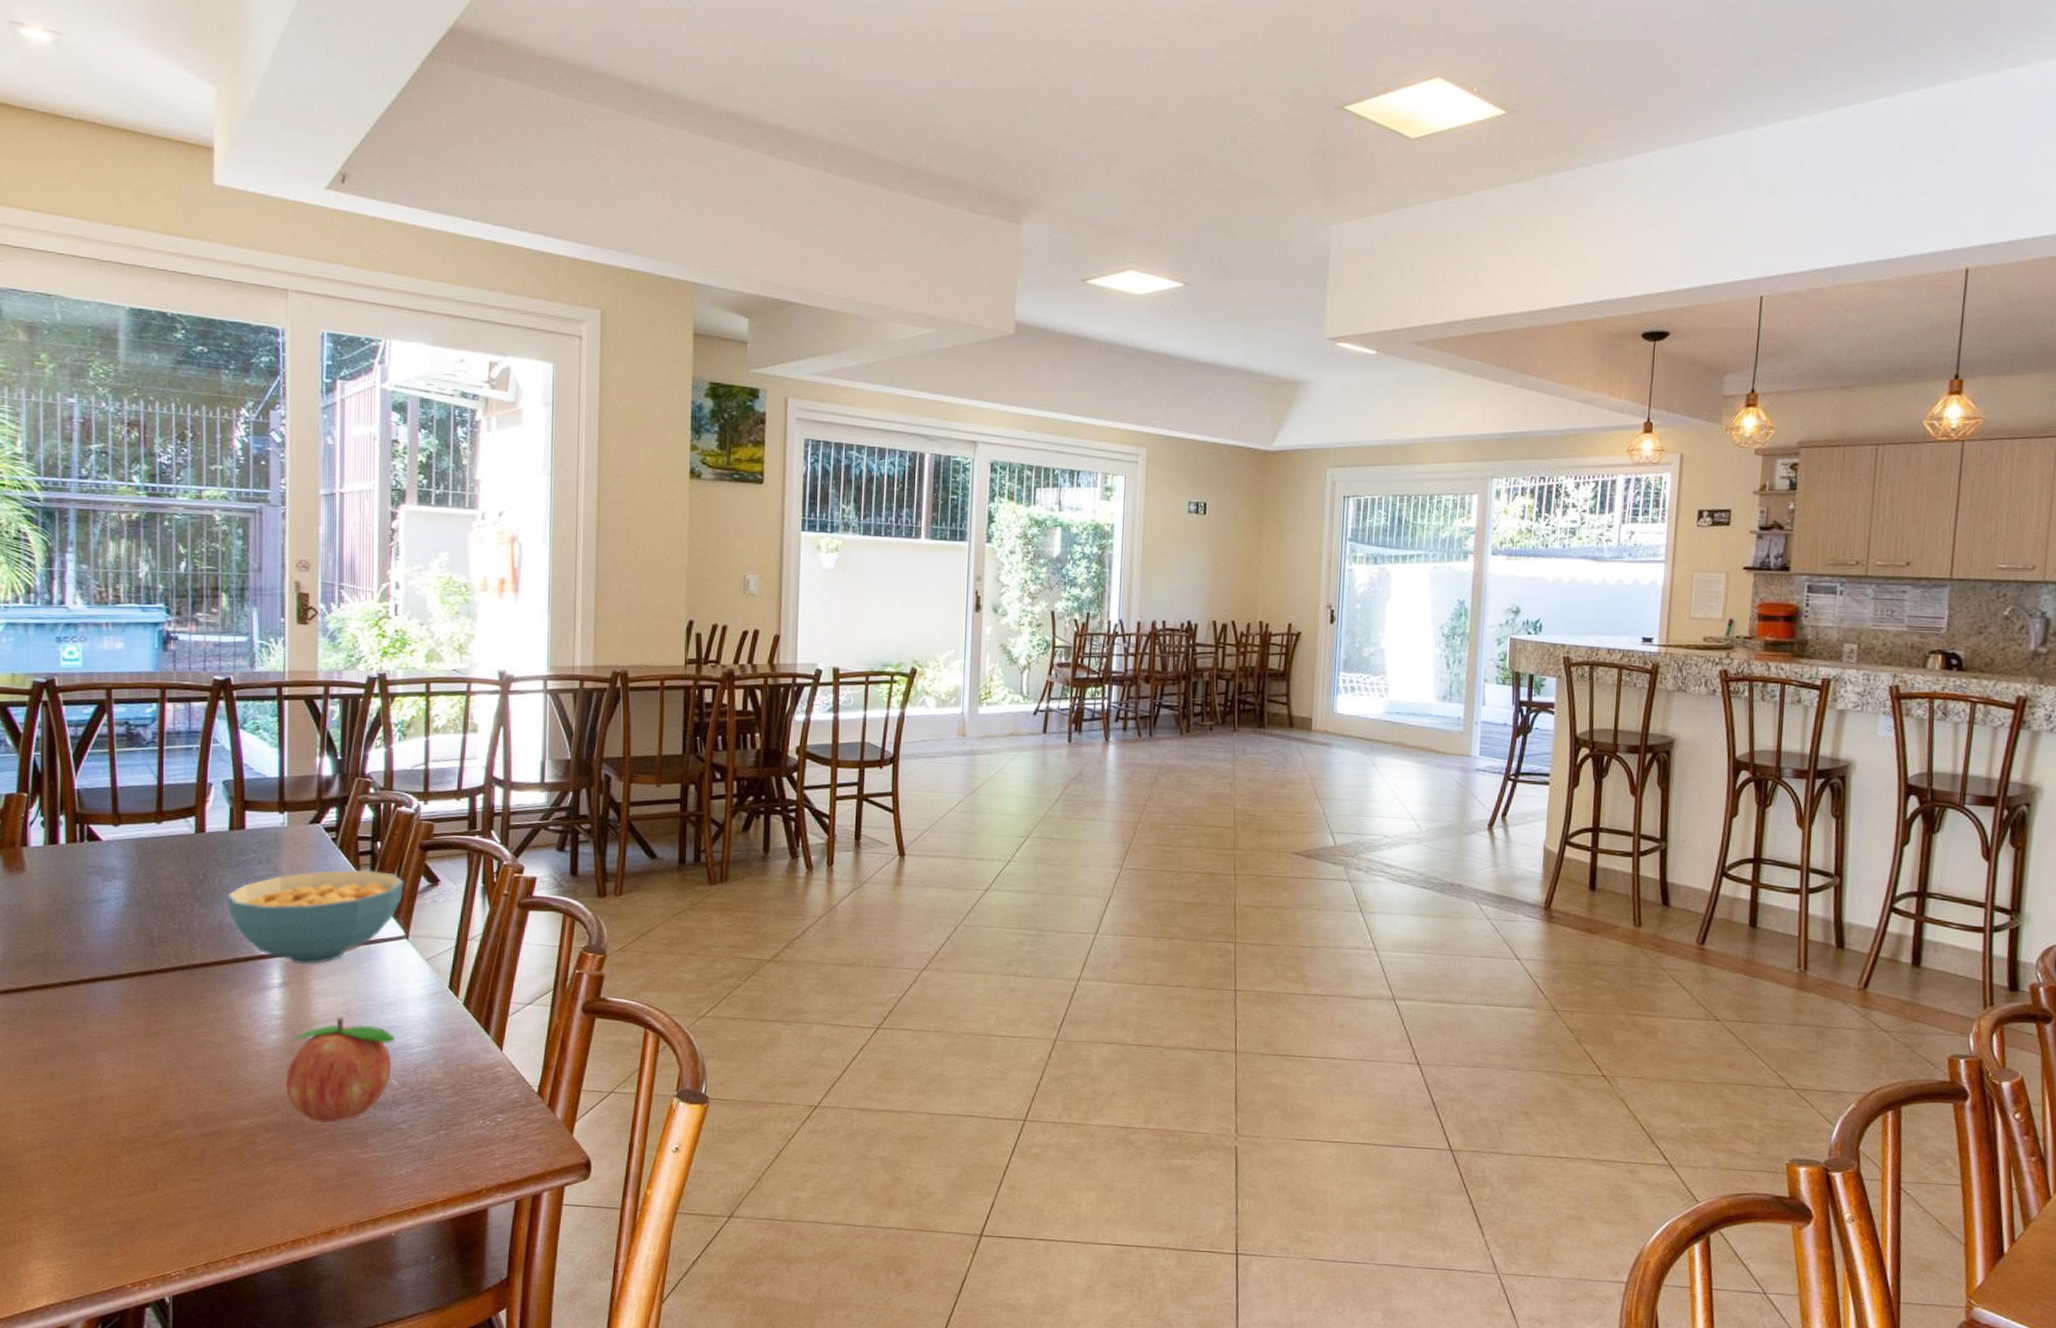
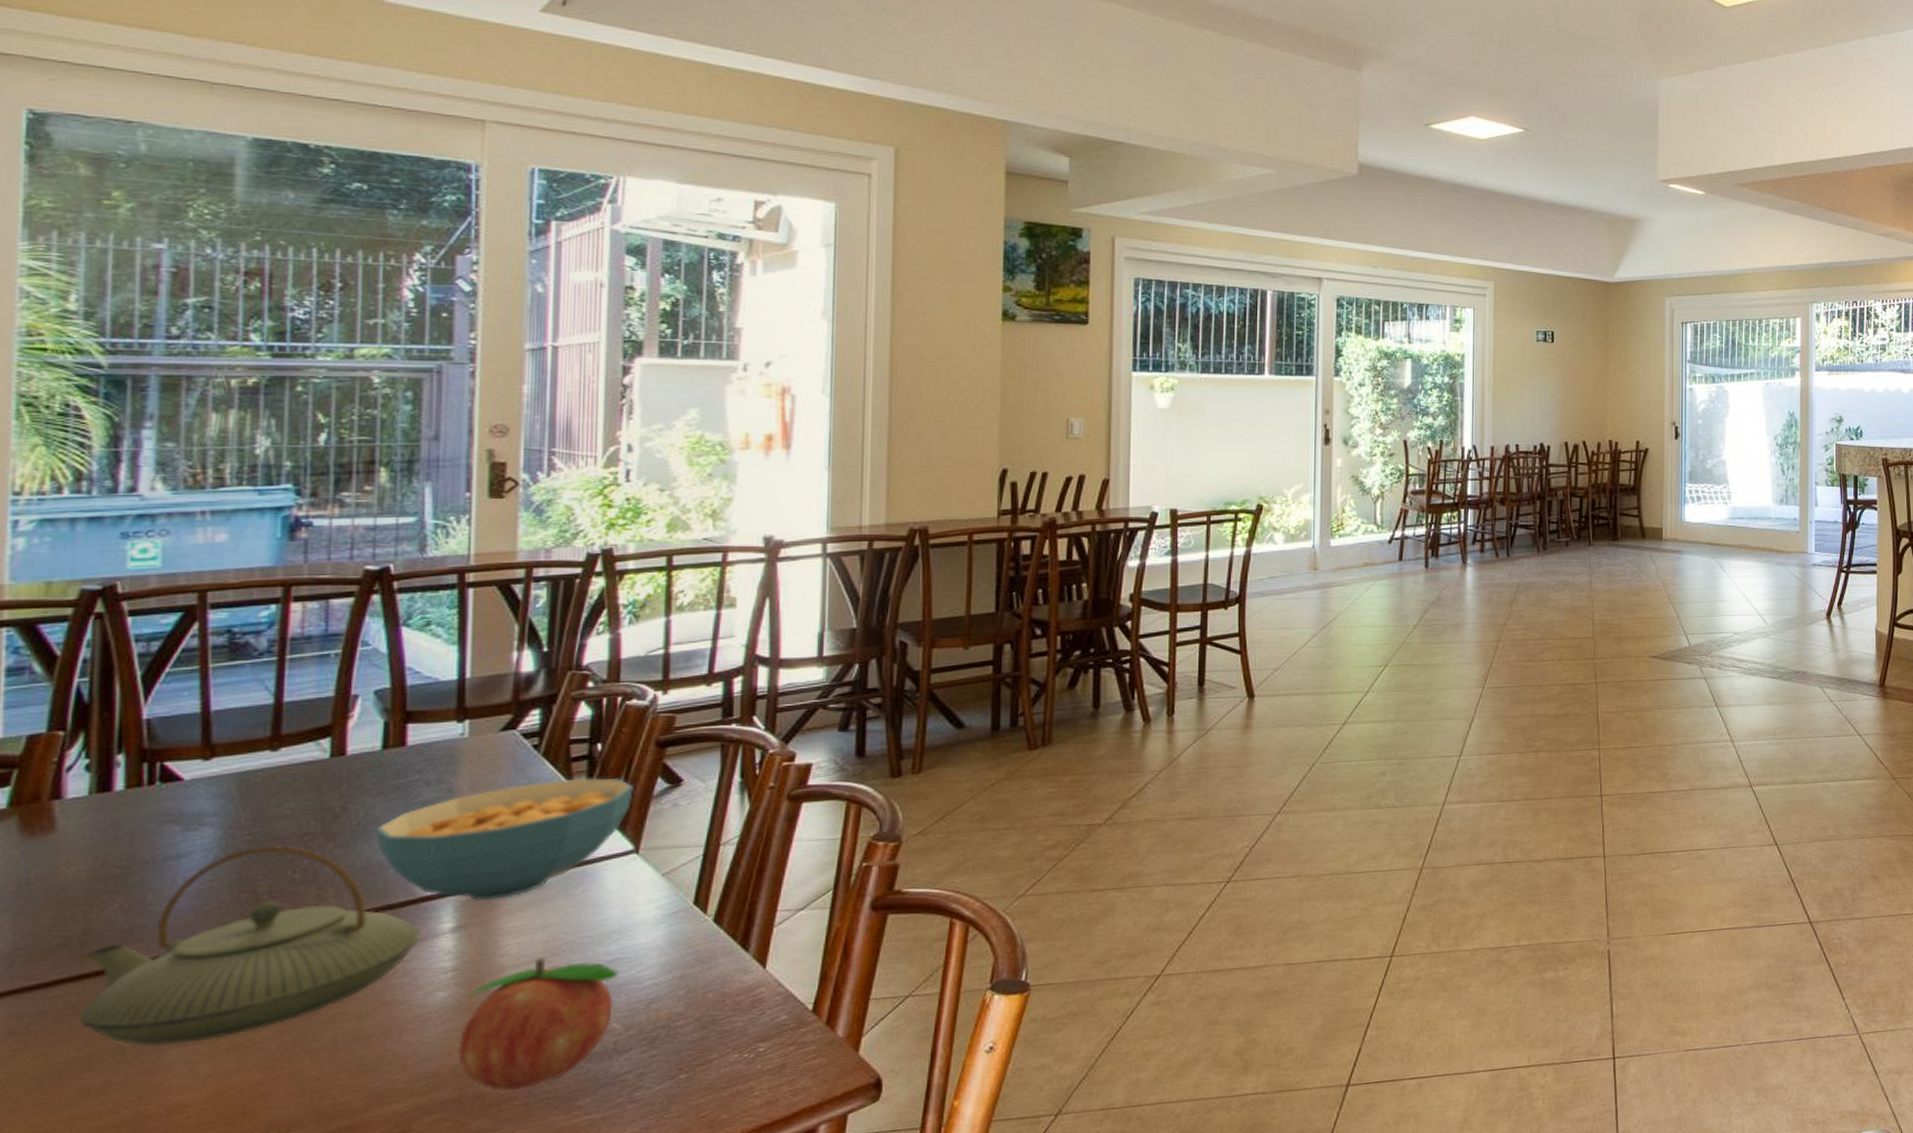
teapot: none [45,899,259,1049] -> present [80,844,422,1046]

